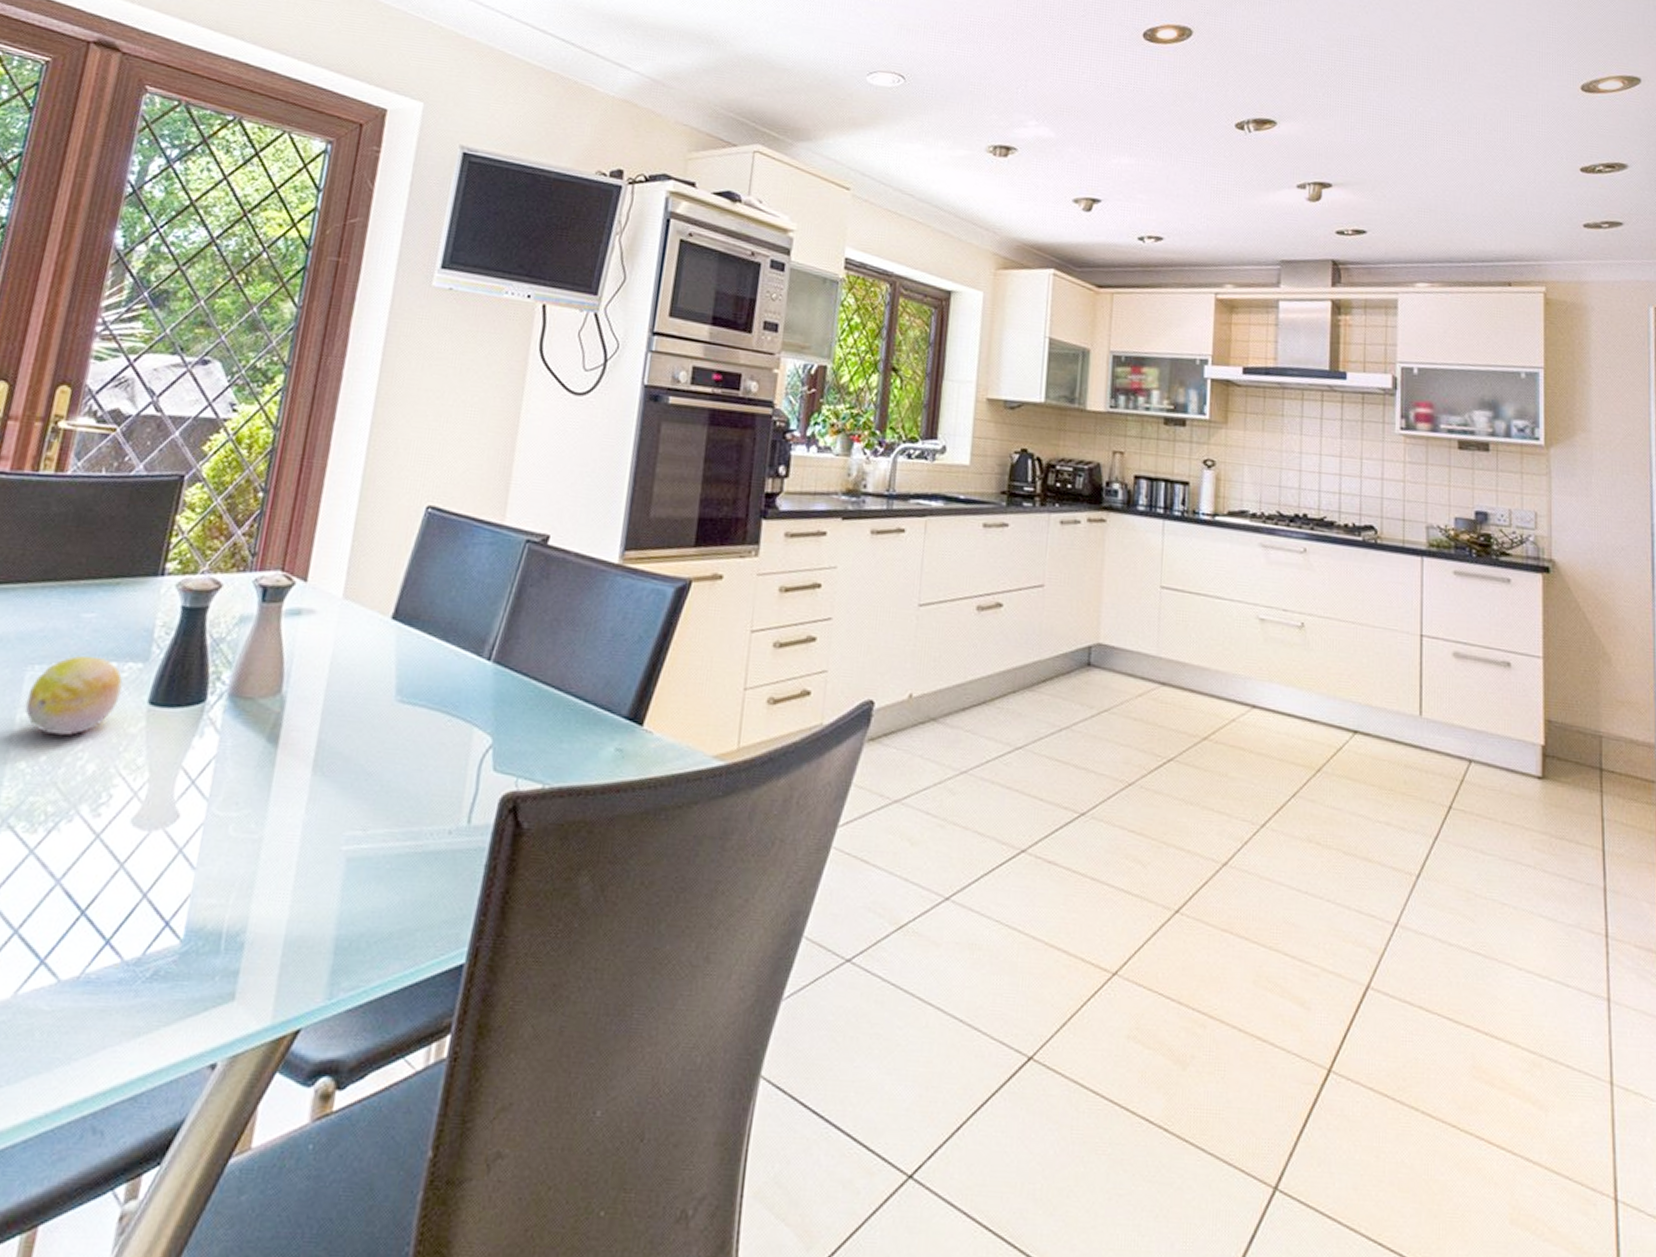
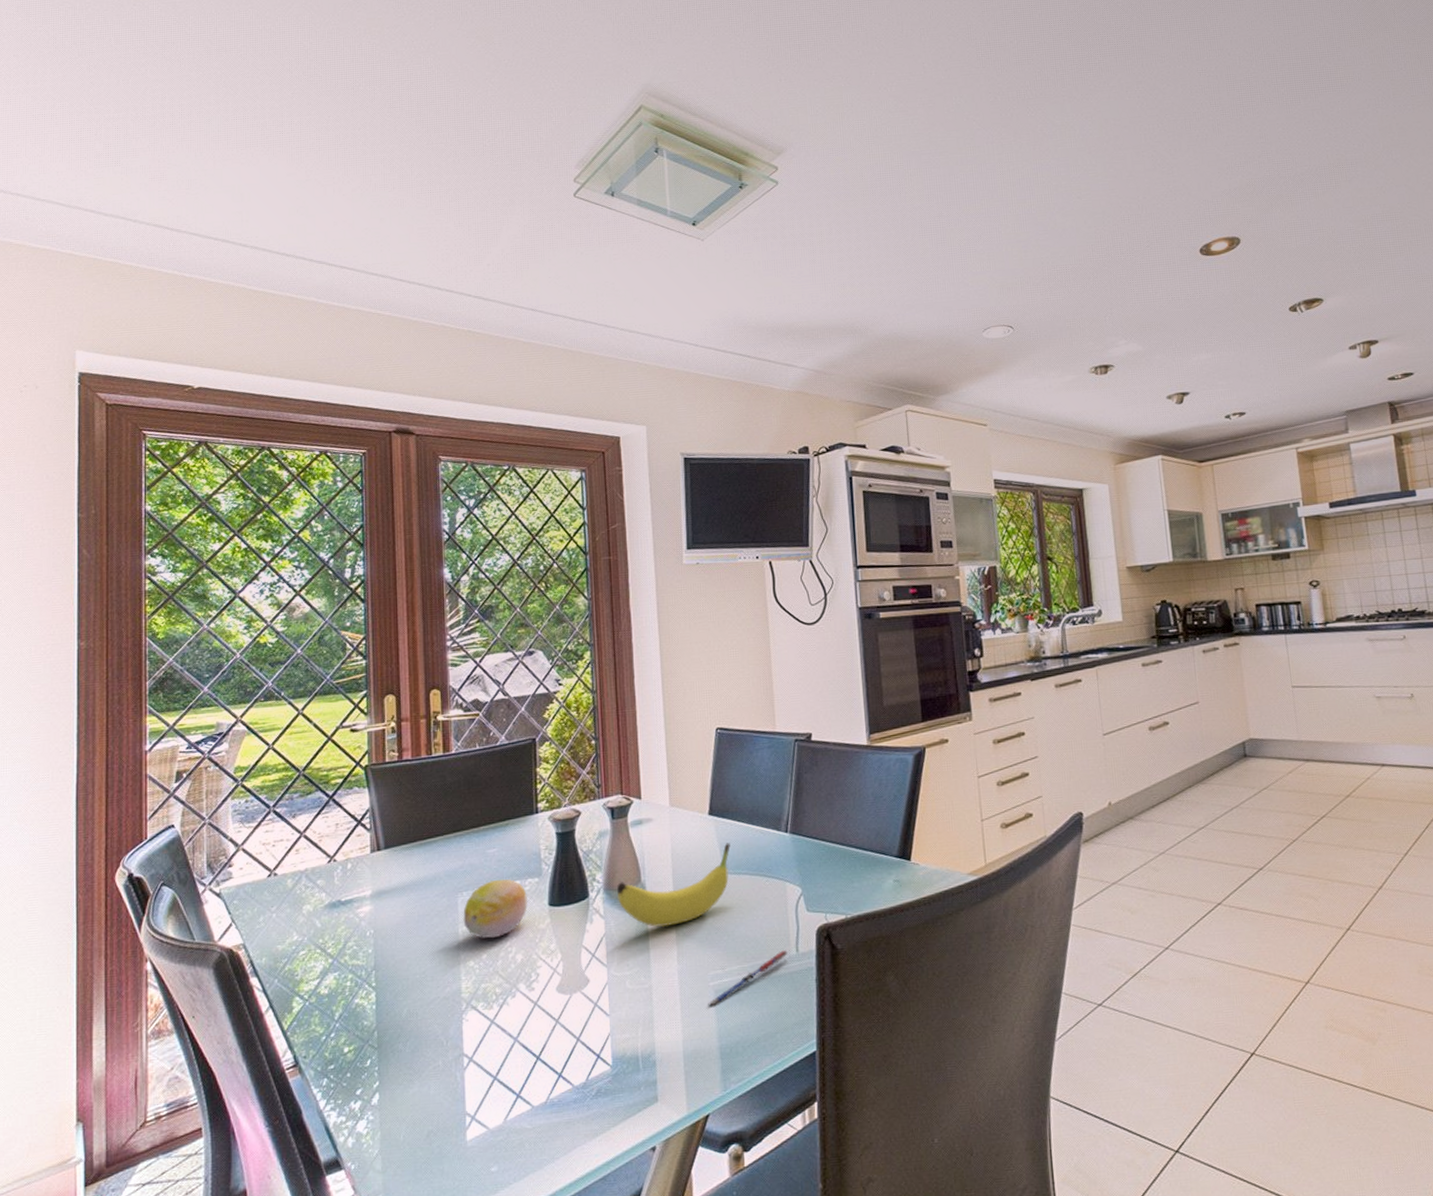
fruit: none [244,660,412,760] -> present [617,843,730,928]
pen: none [333,818,456,881] -> present [708,950,788,1007]

